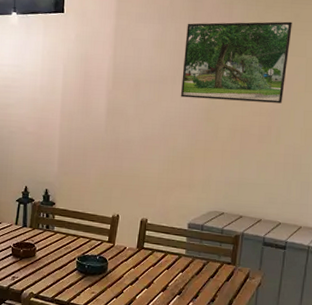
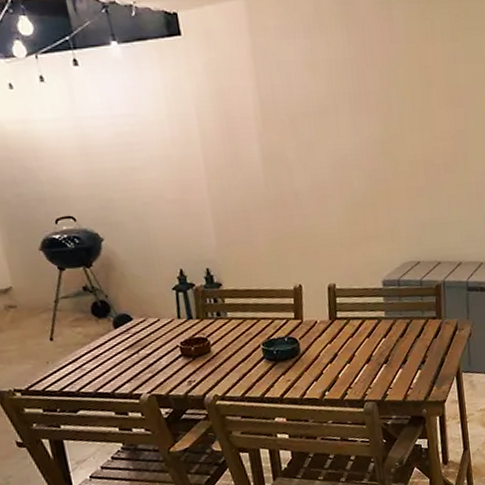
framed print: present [180,21,292,103] -> none [340,19,465,130]

